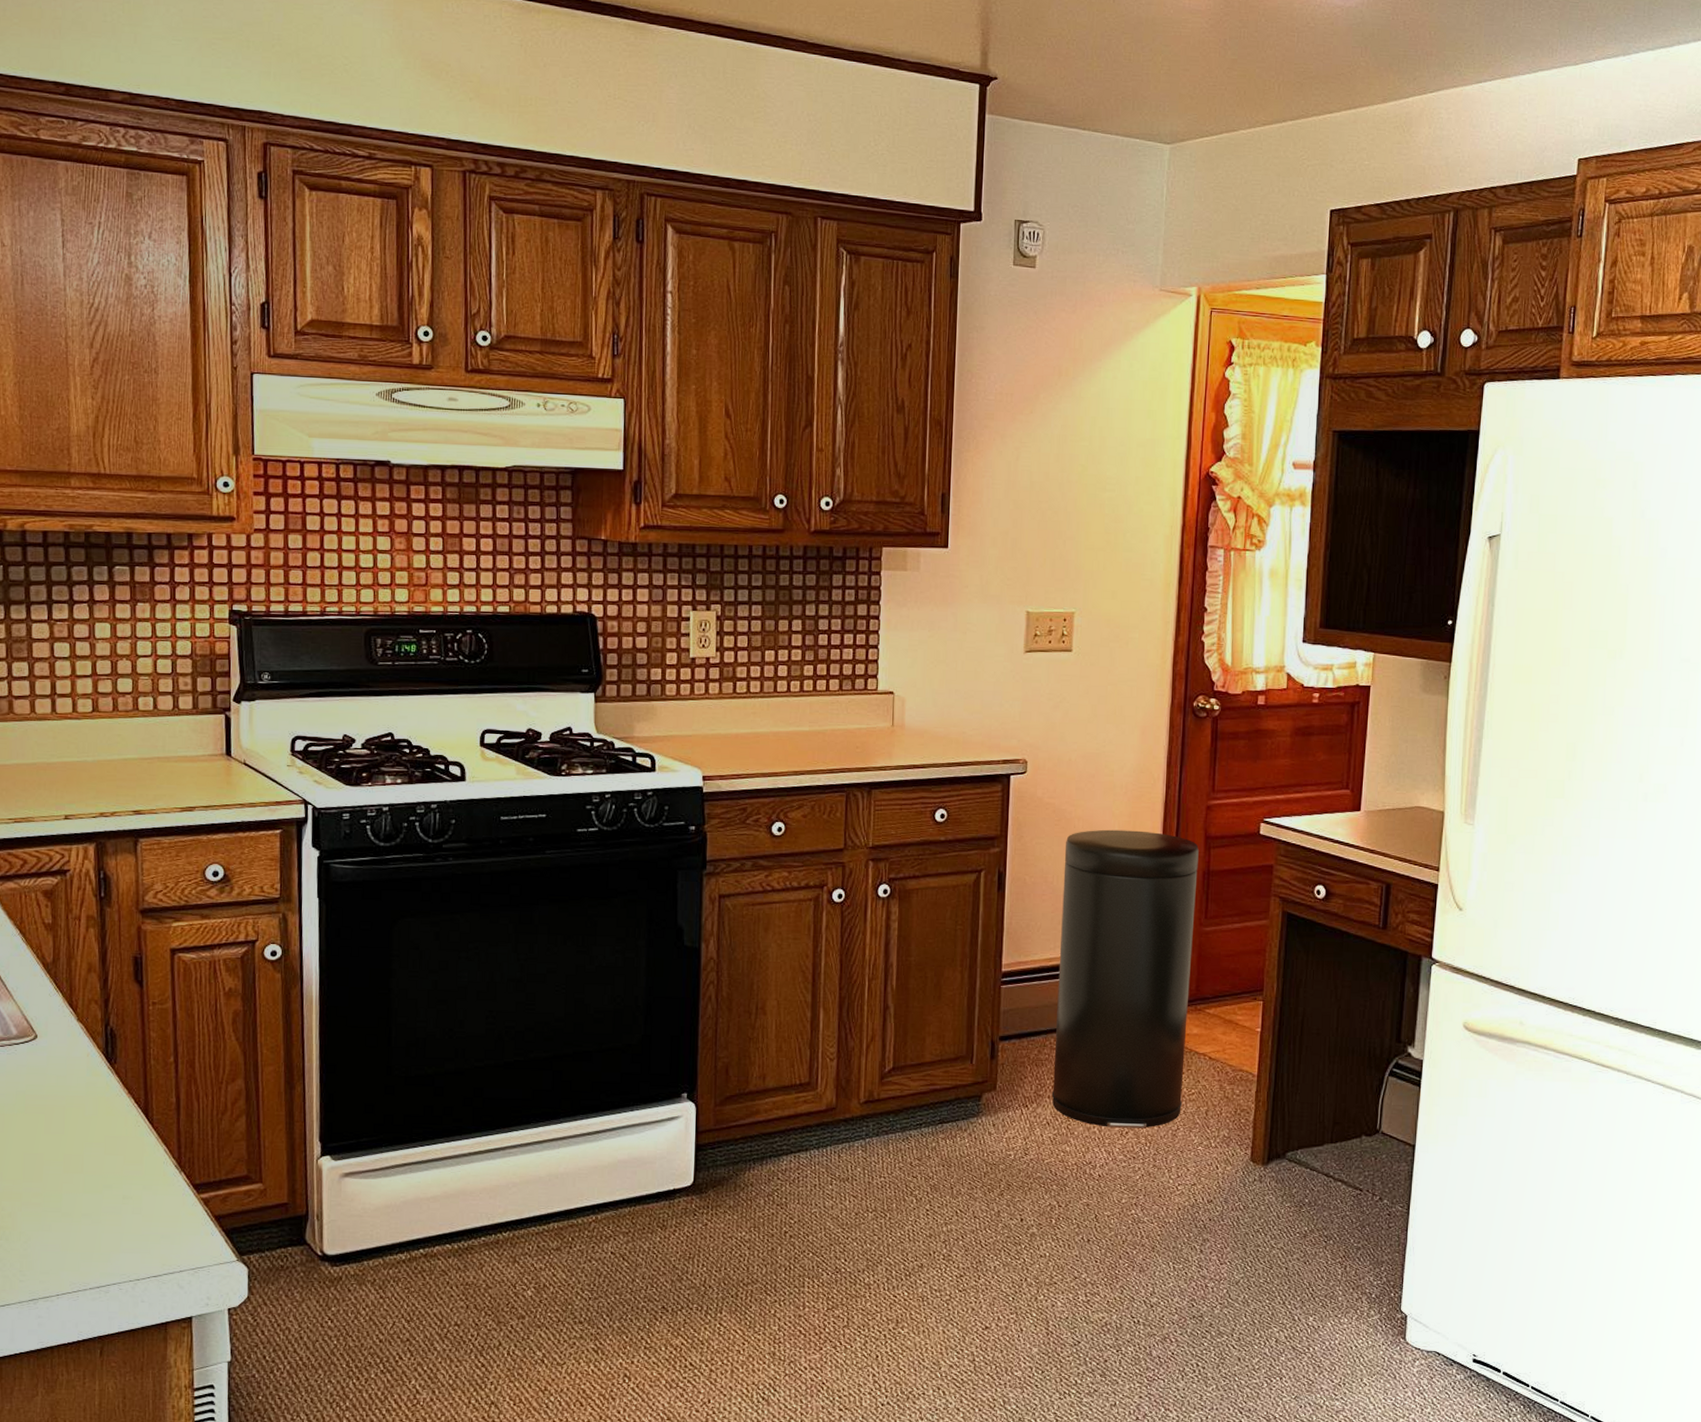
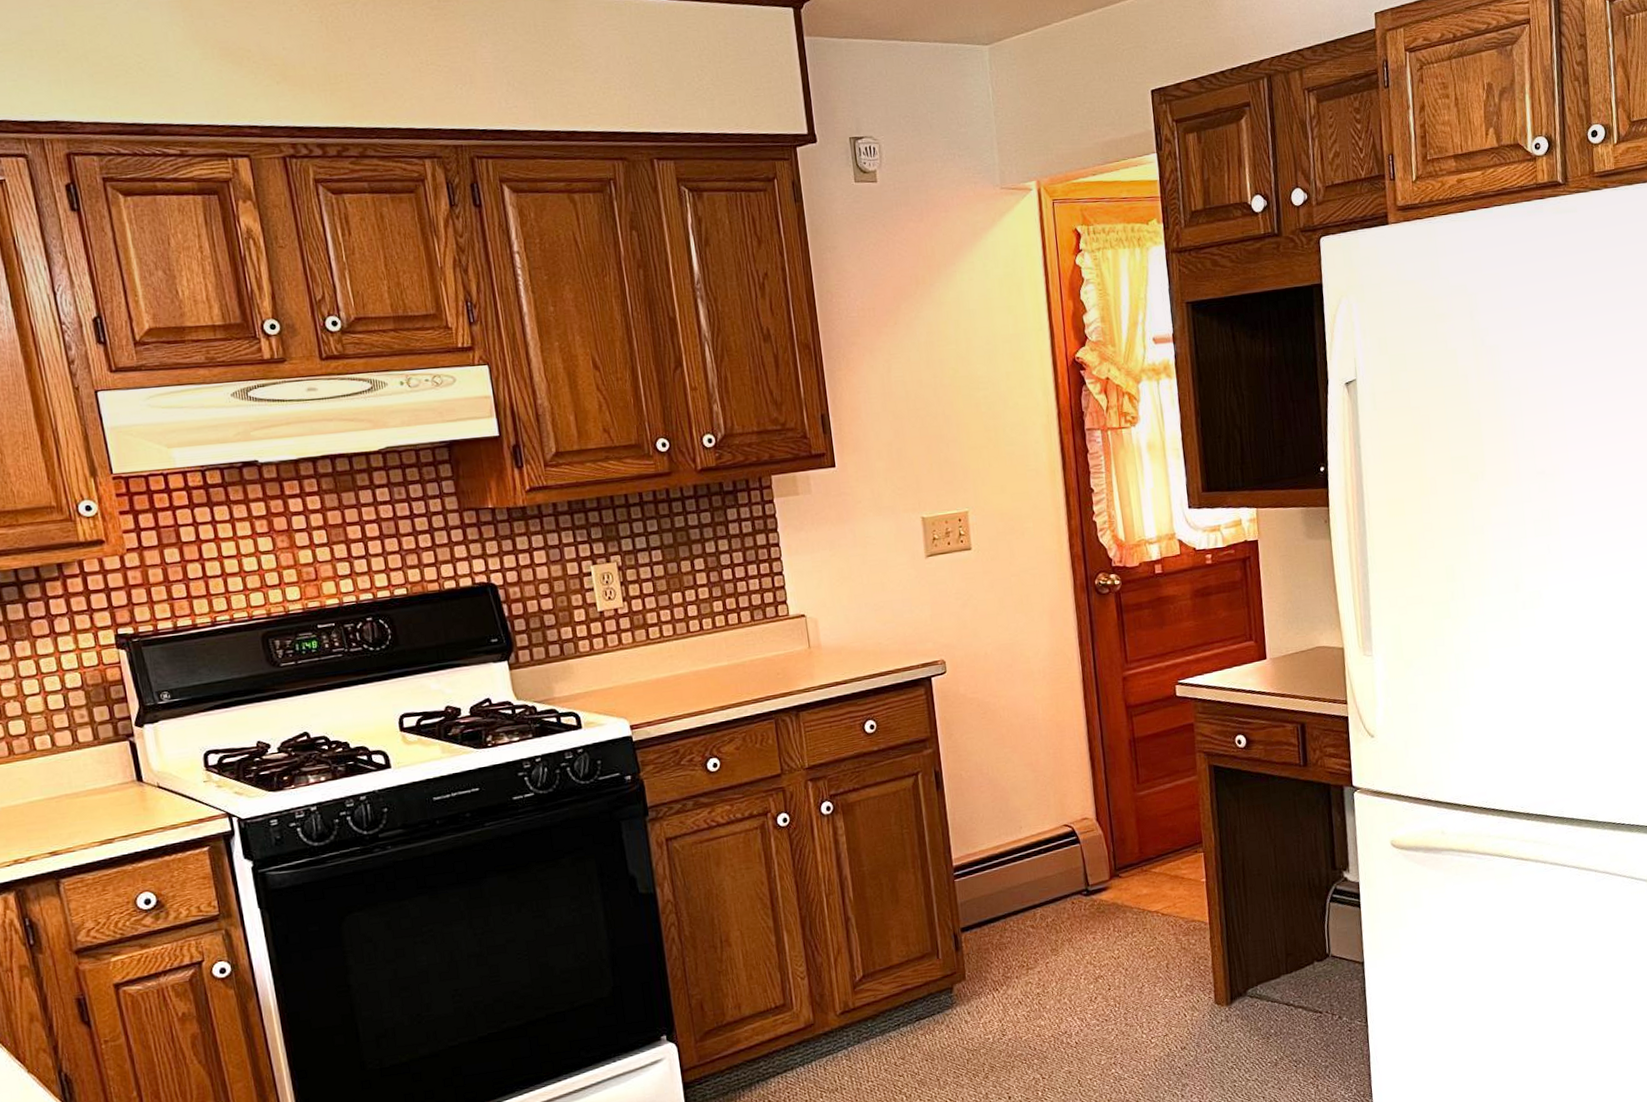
pedal bin: present [1051,829,1199,1129] -> none [994,710,1143,996]

